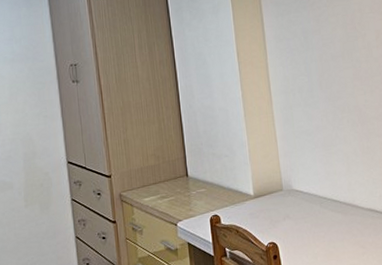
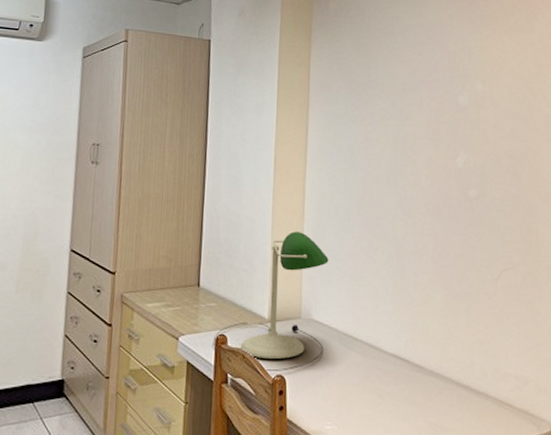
desk lamp: none [207,114,307,240] -> present [212,231,329,371]

